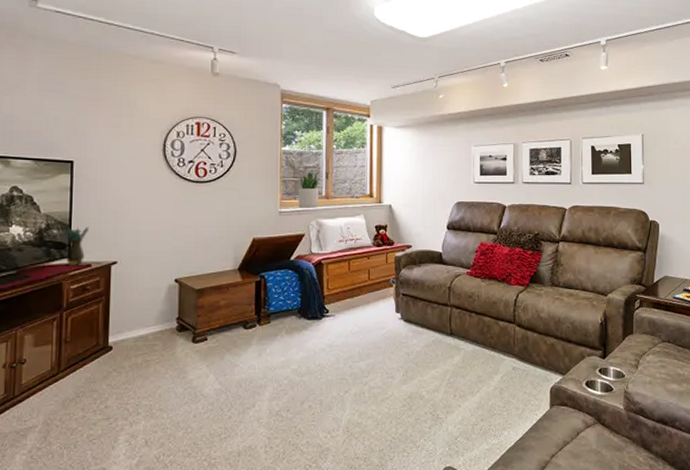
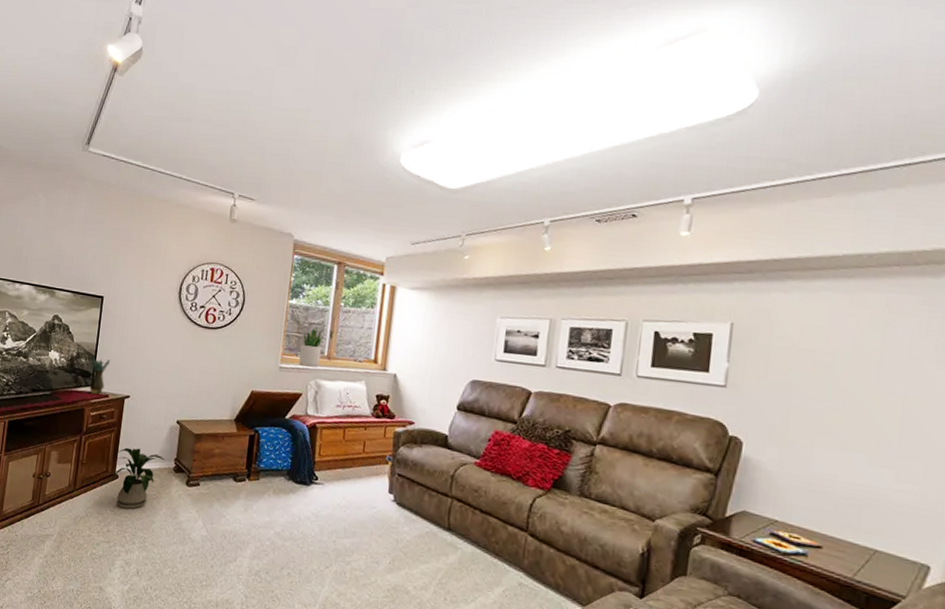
house plant: none [105,314,165,380] -> present [113,447,164,509]

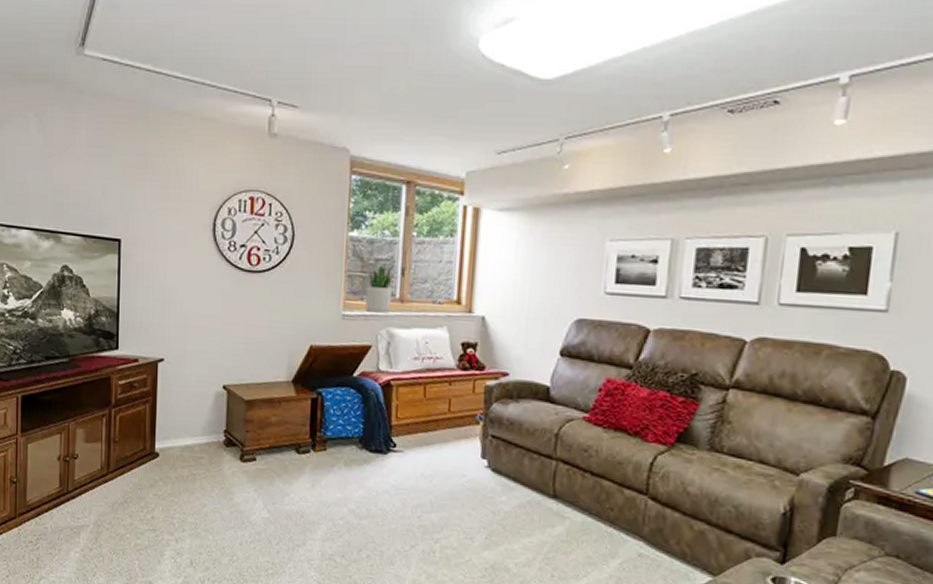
vase: present [89,356,111,394] -> none [111,313,137,359]
house plant: present [113,447,164,509] -> none [152,420,212,492]

